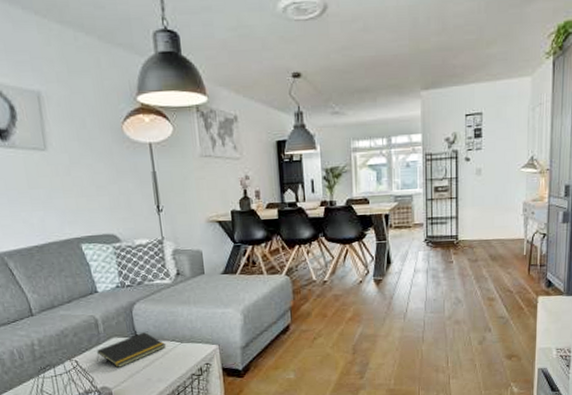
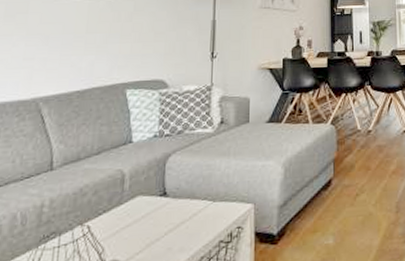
notepad: present [96,331,166,367] -> none [113,188,196,234]

